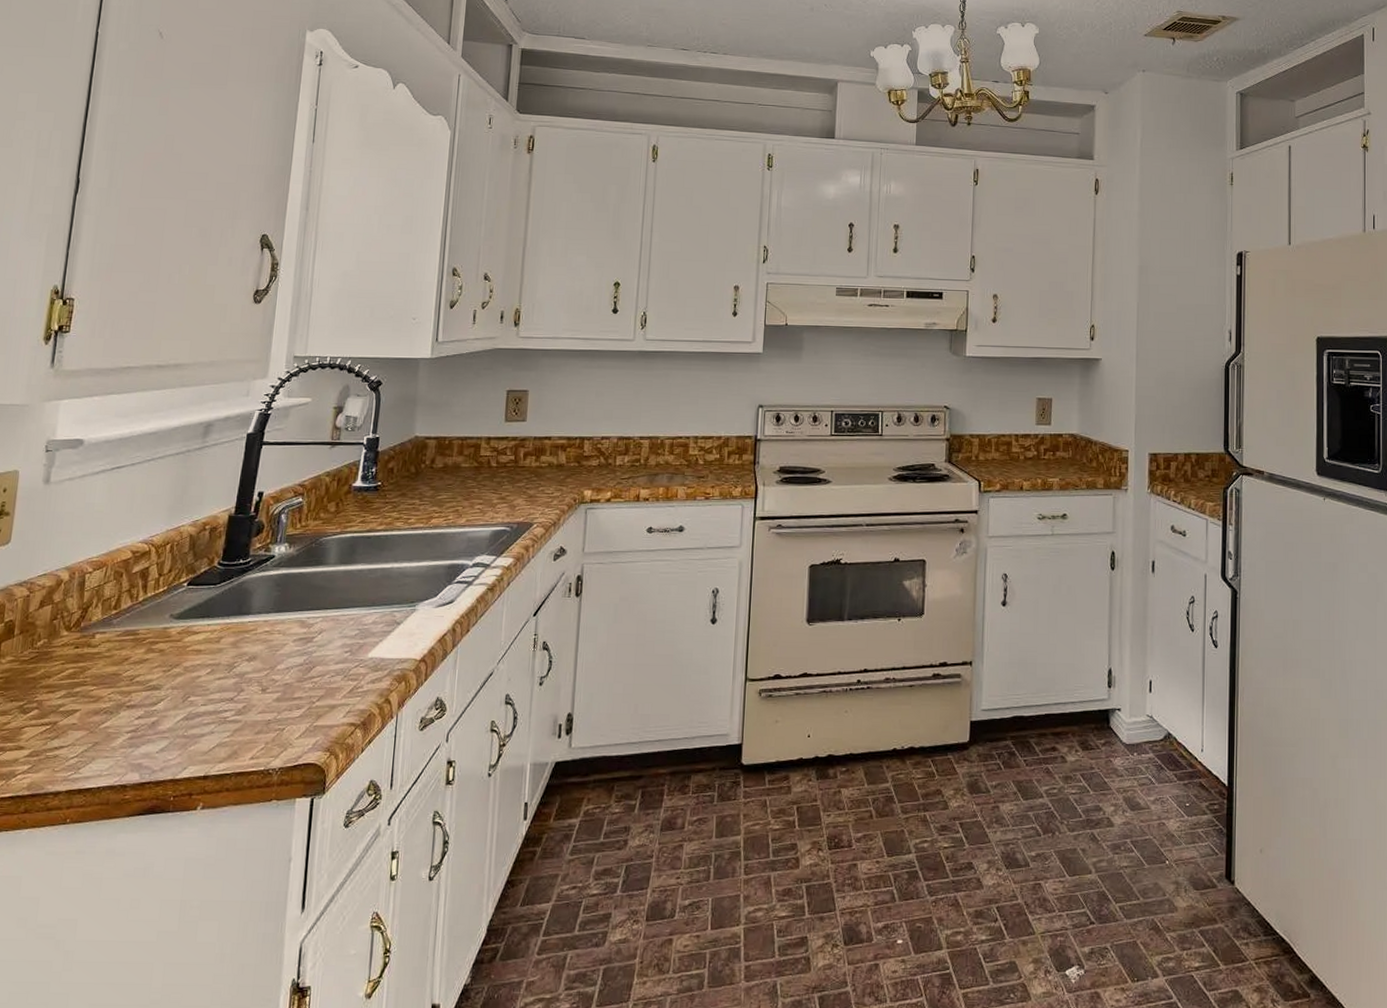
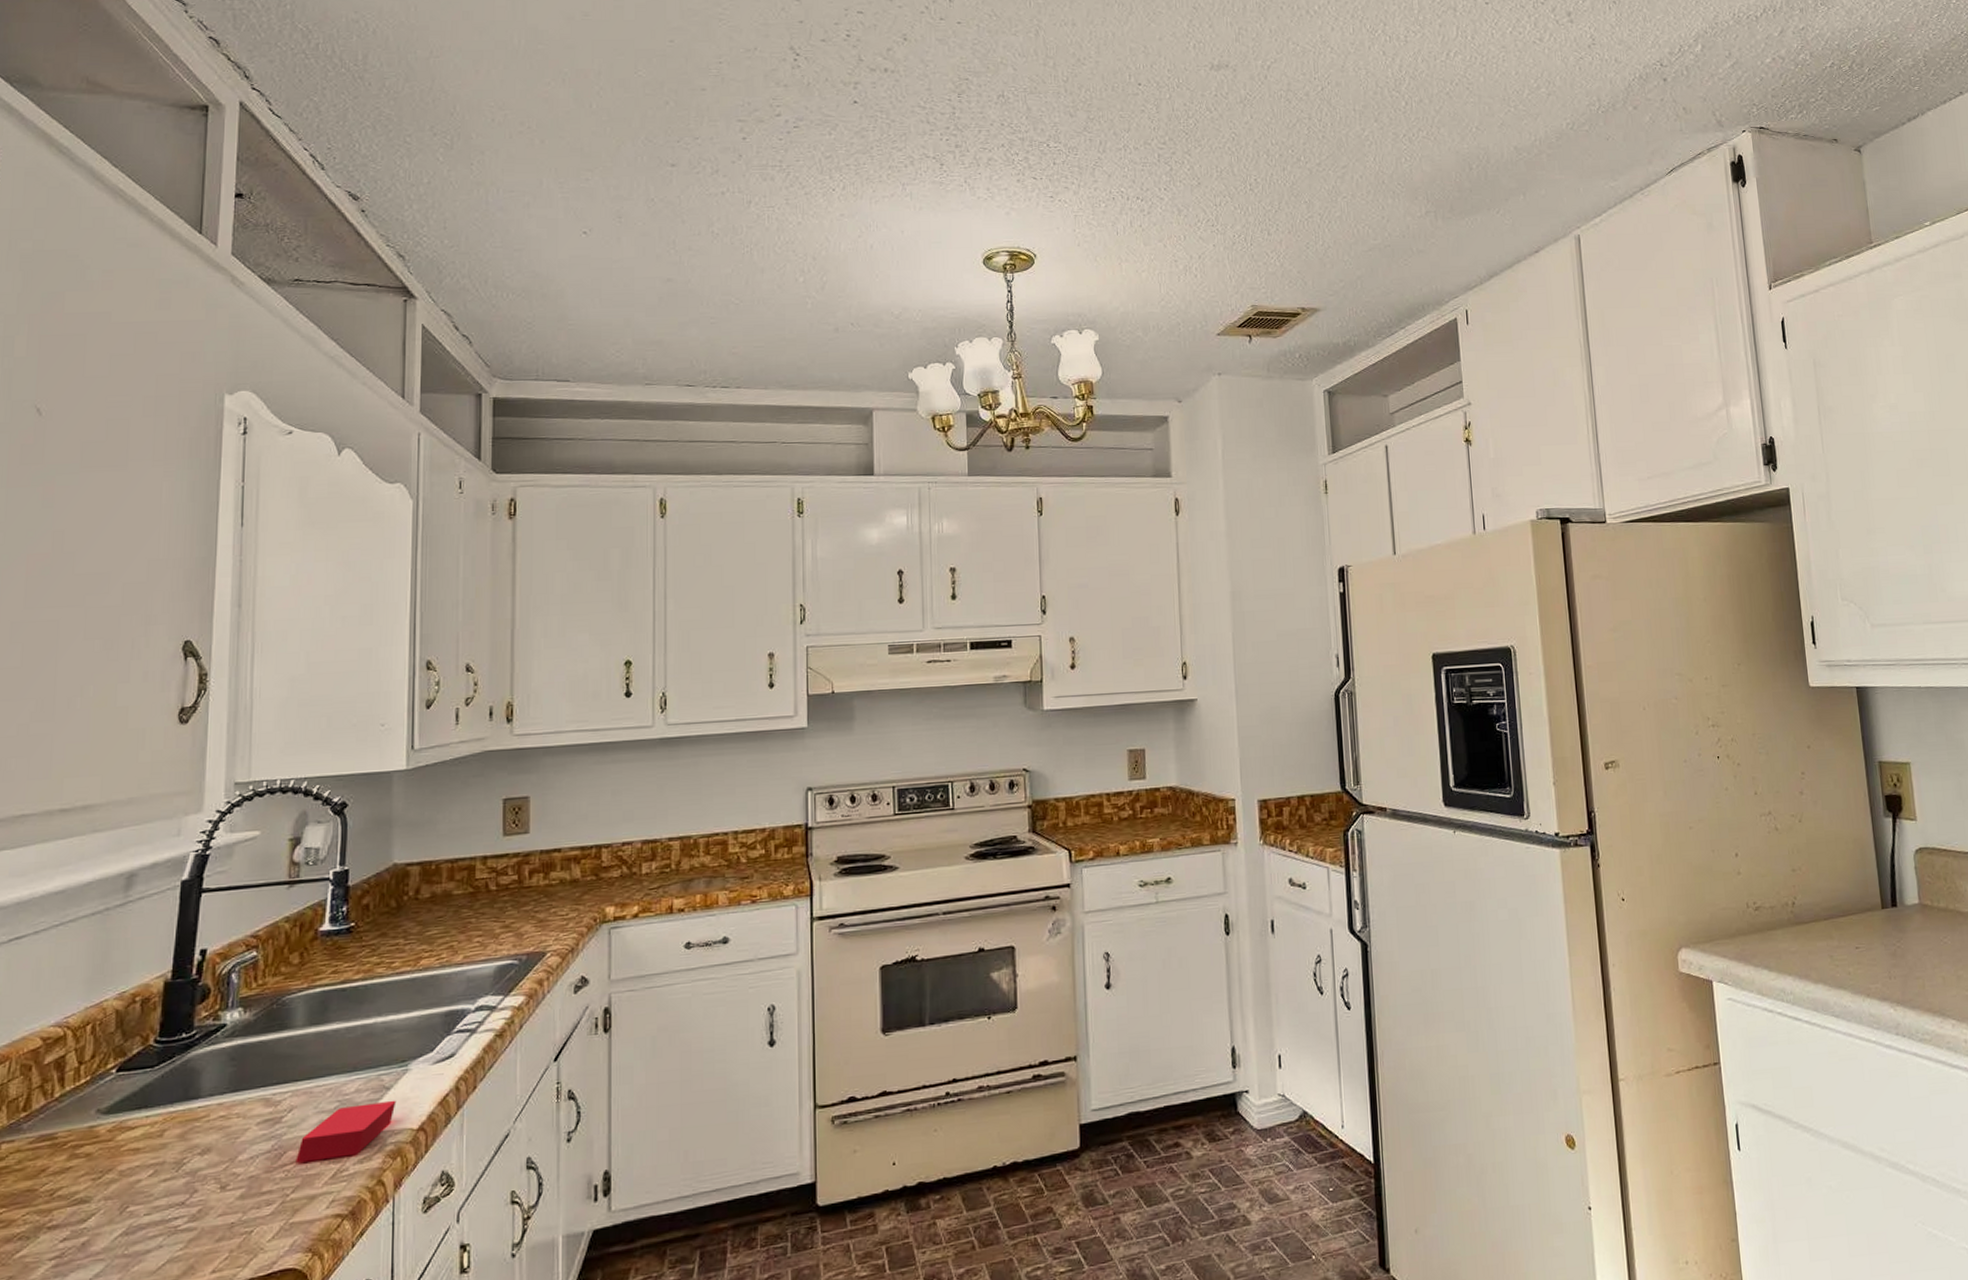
sponge: none [322,633,405,677] -> present [295,1100,397,1163]

